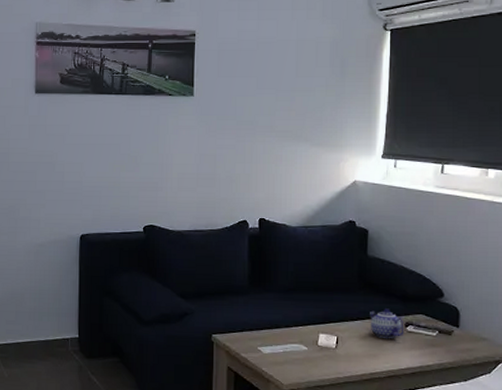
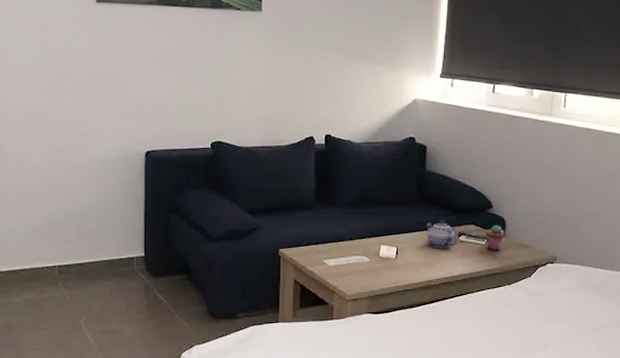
potted succulent: none [437,315,459,343] -> present [486,225,505,250]

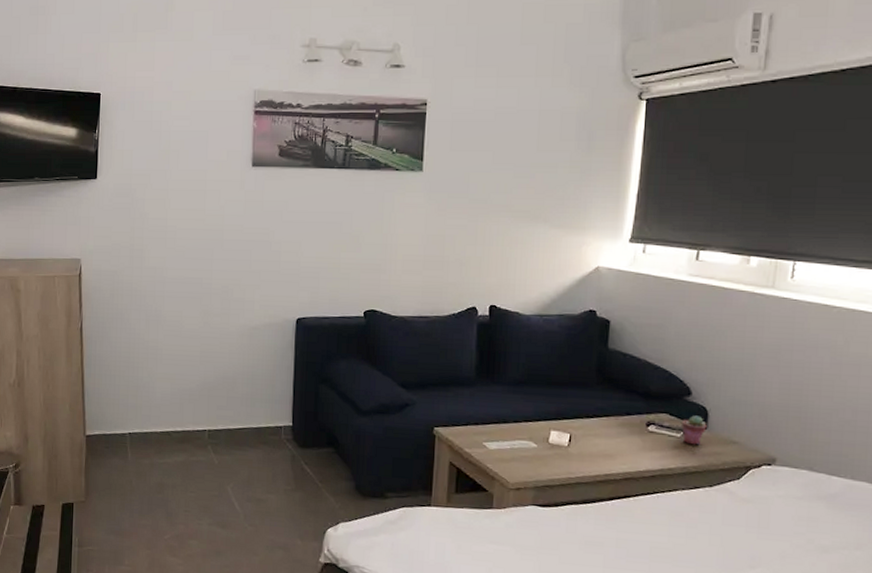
teapot: present [427,220,457,248] -> none [607,406,645,438]

